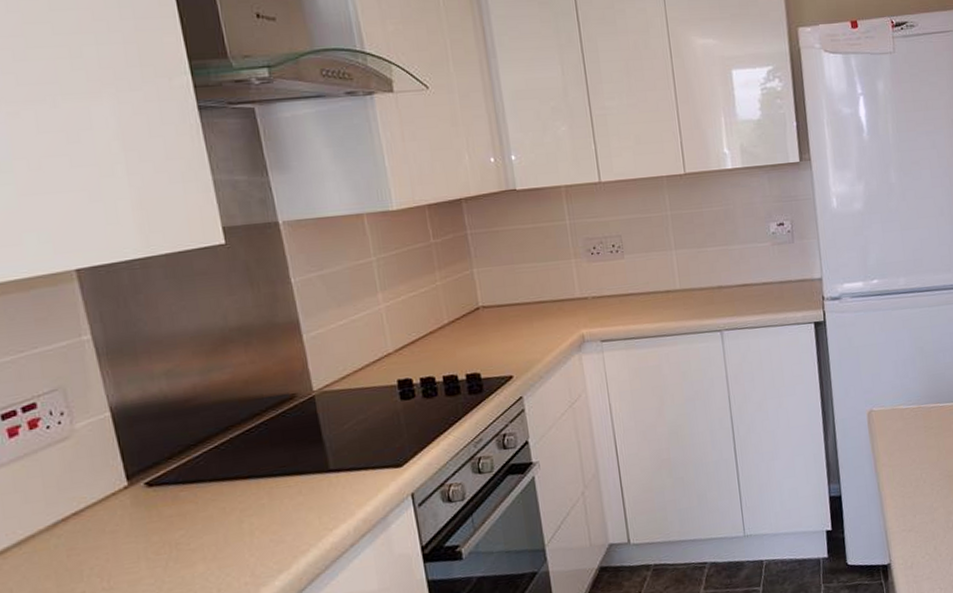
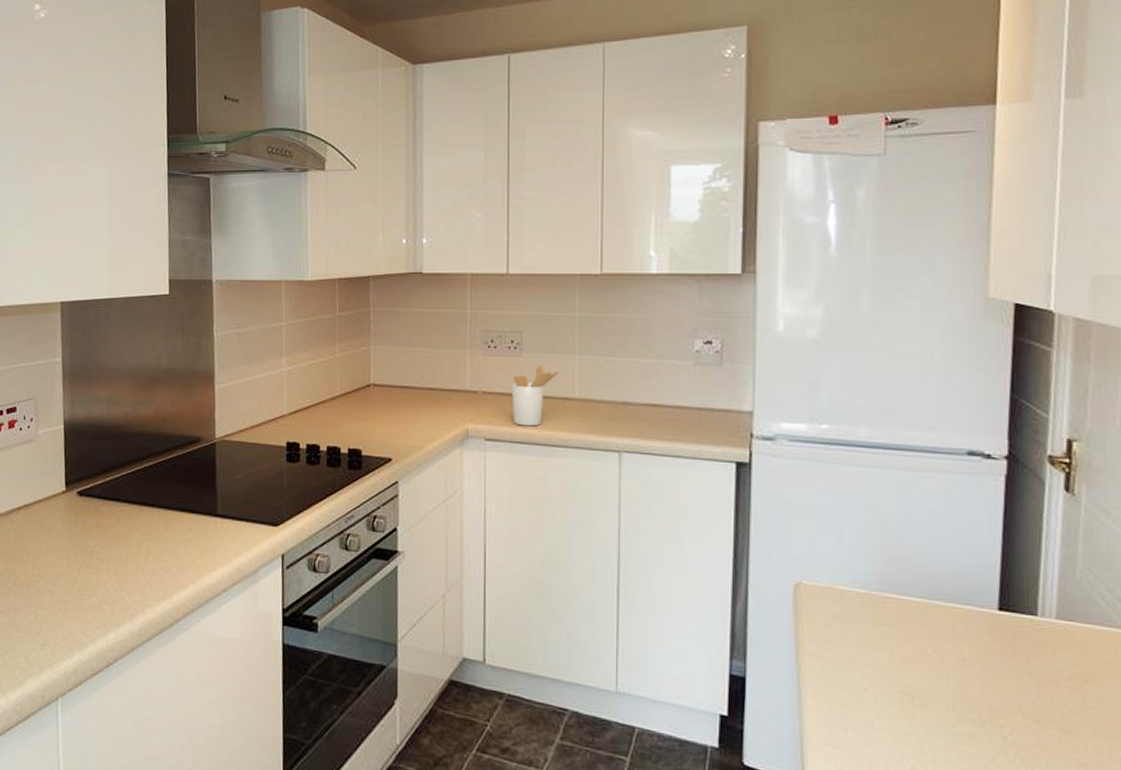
utensil holder: none [618,263,659,323] -> present [511,364,558,427]

